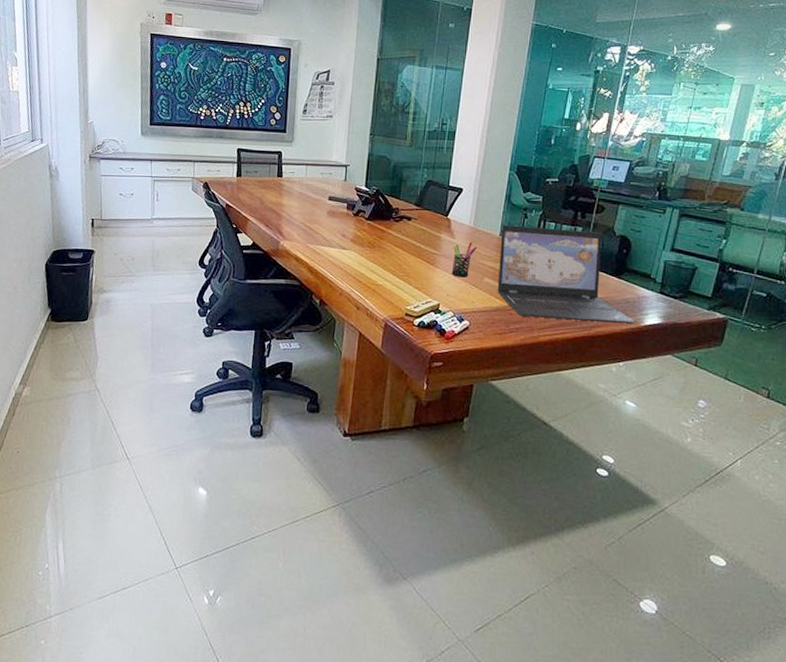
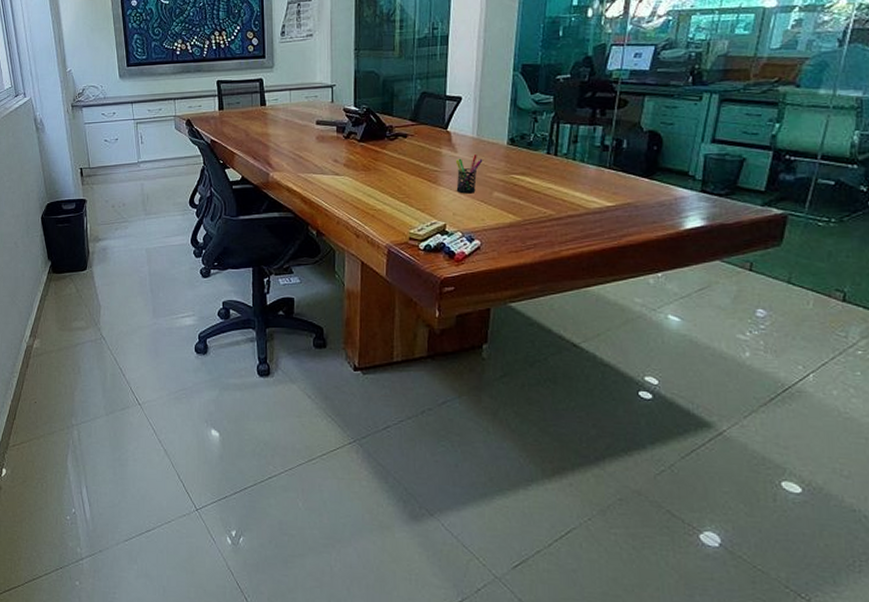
laptop: present [497,224,636,324] -> none [508,129,674,231]

